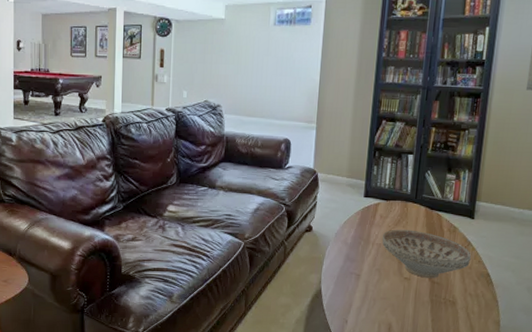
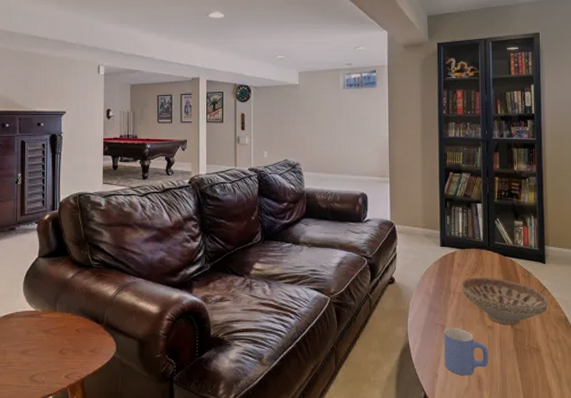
mug: none [355,277,402,323] -> present [444,328,488,376]

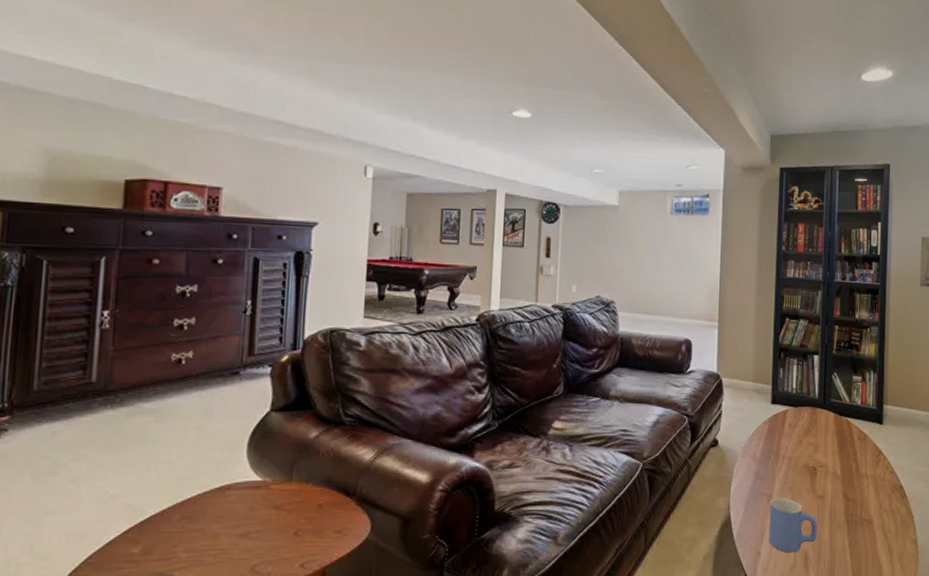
decorative bowl: present [462,277,548,326] -> none [792,439,883,495]

